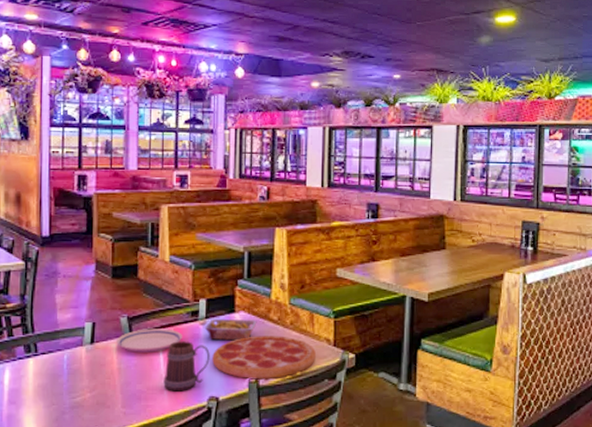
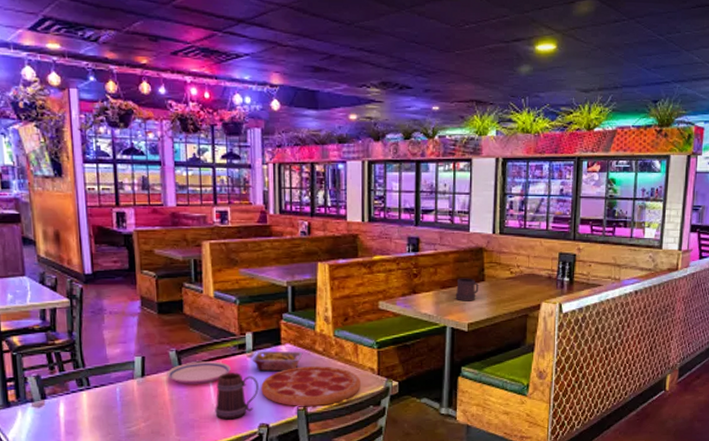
beer mug: none [415,246,439,270] -> present [455,278,479,301]

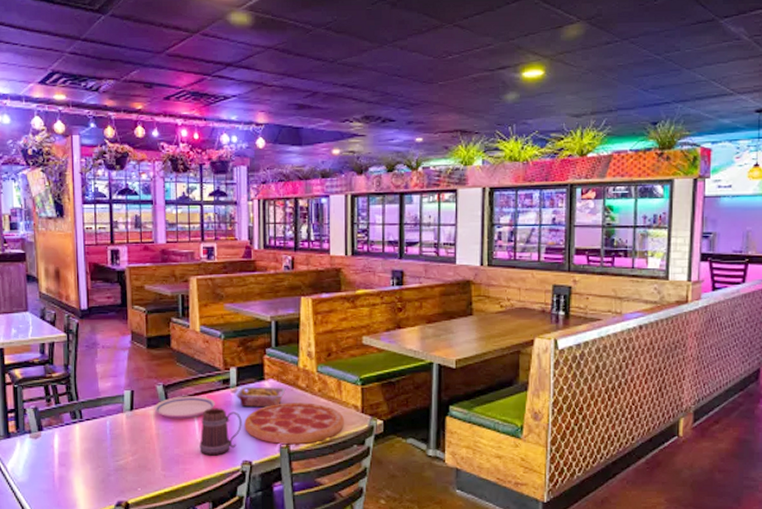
beer mug: present [455,278,479,301] -> none [442,312,467,337]

